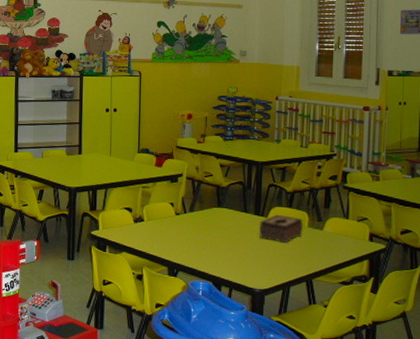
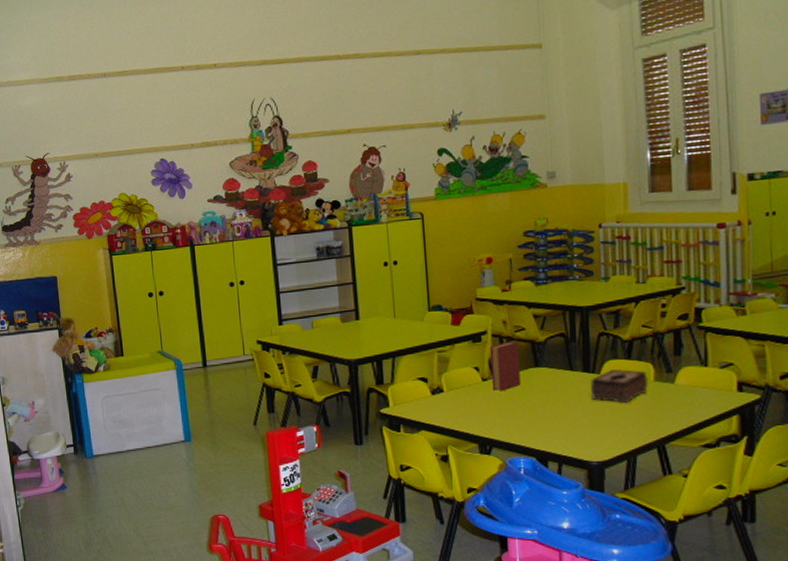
book: none [183,184,206,225] -> present [489,340,521,391]

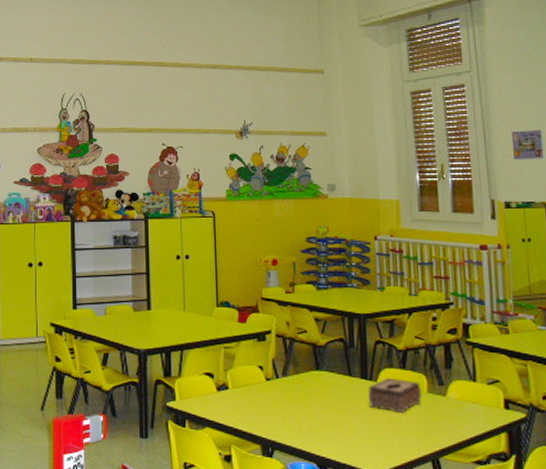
book: present [489,340,521,391] -> none [273,342,302,392]

